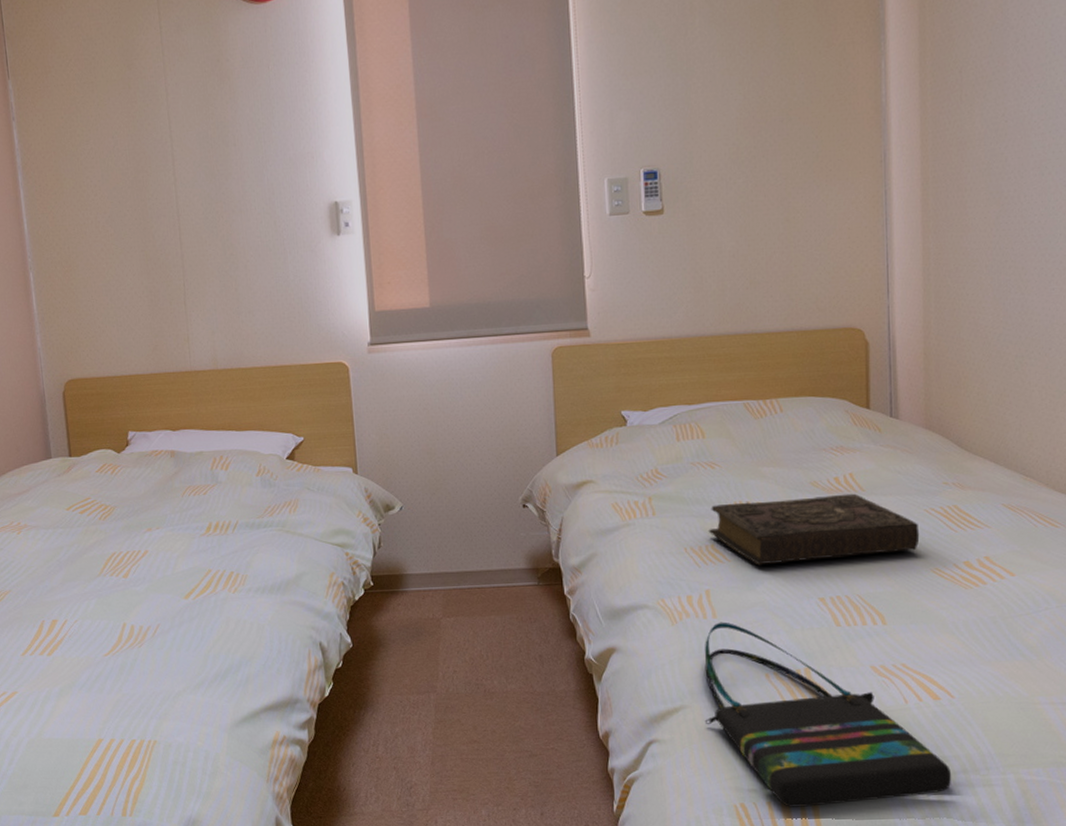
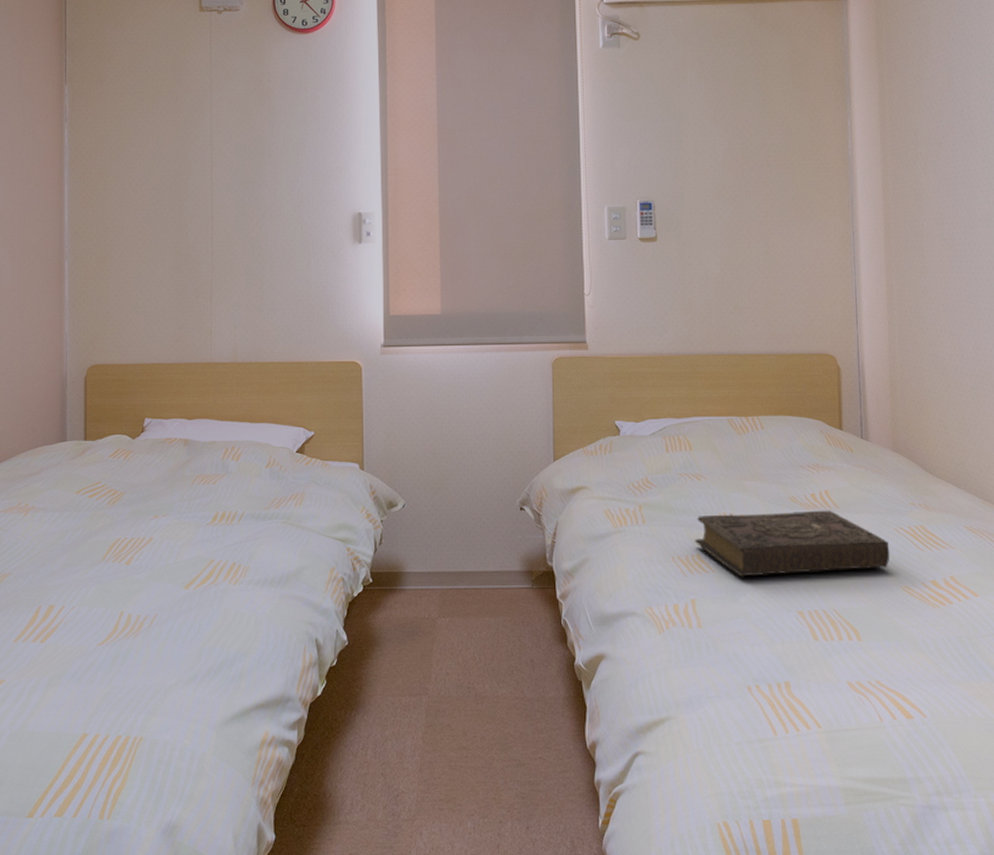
tote bag: present [704,622,952,807] -> none [689,632,927,827]

